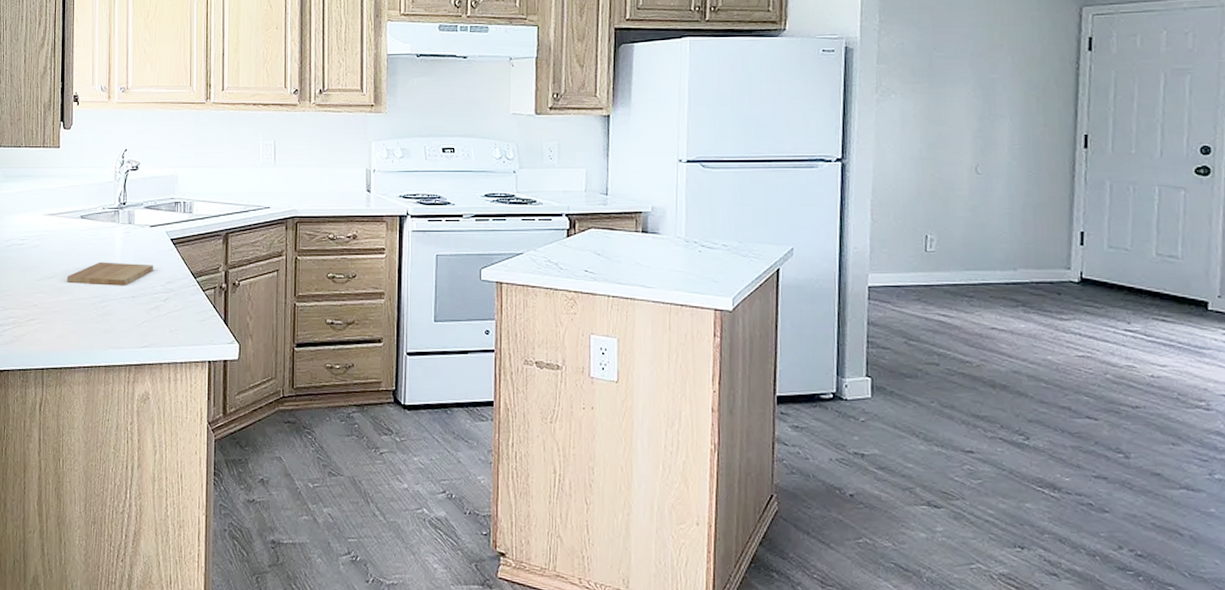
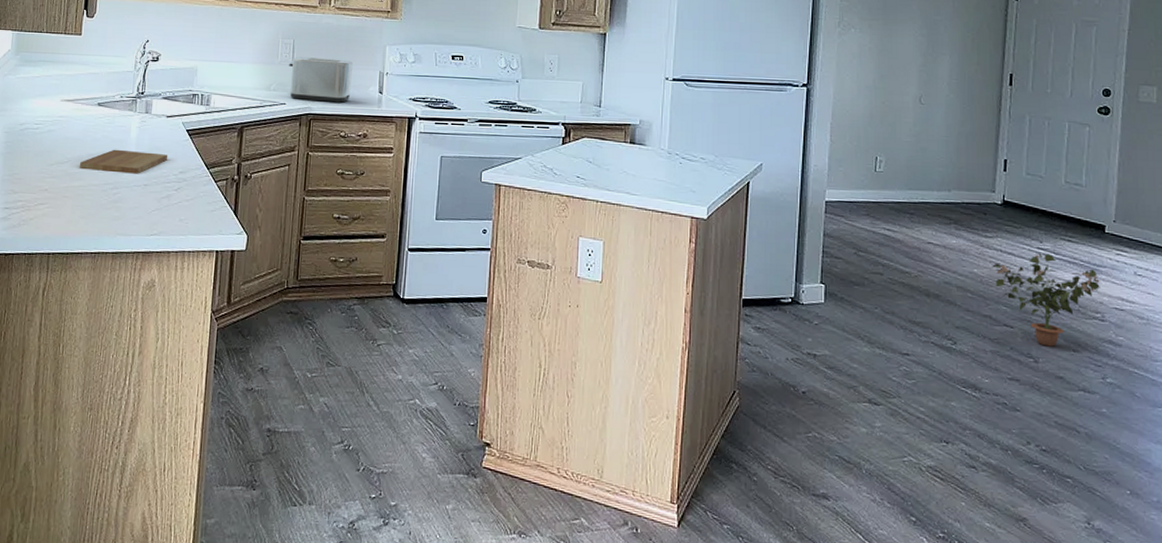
toaster: none [271,157,337,205] -> present [289,56,353,104]
potted plant: none [1070,334,1205,440] -> present [992,252,1101,347]

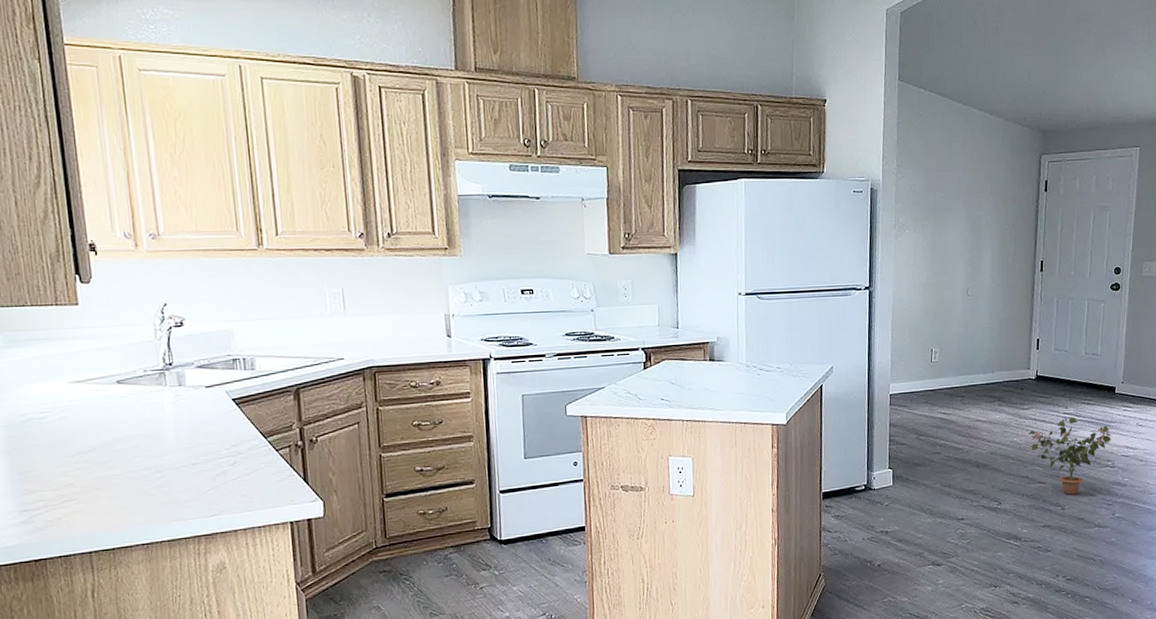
cutting board: present [79,149,168,174] -> none [107,428,216,456]
toaster: present [289,56,353,104] -> none [341,304,416,353]

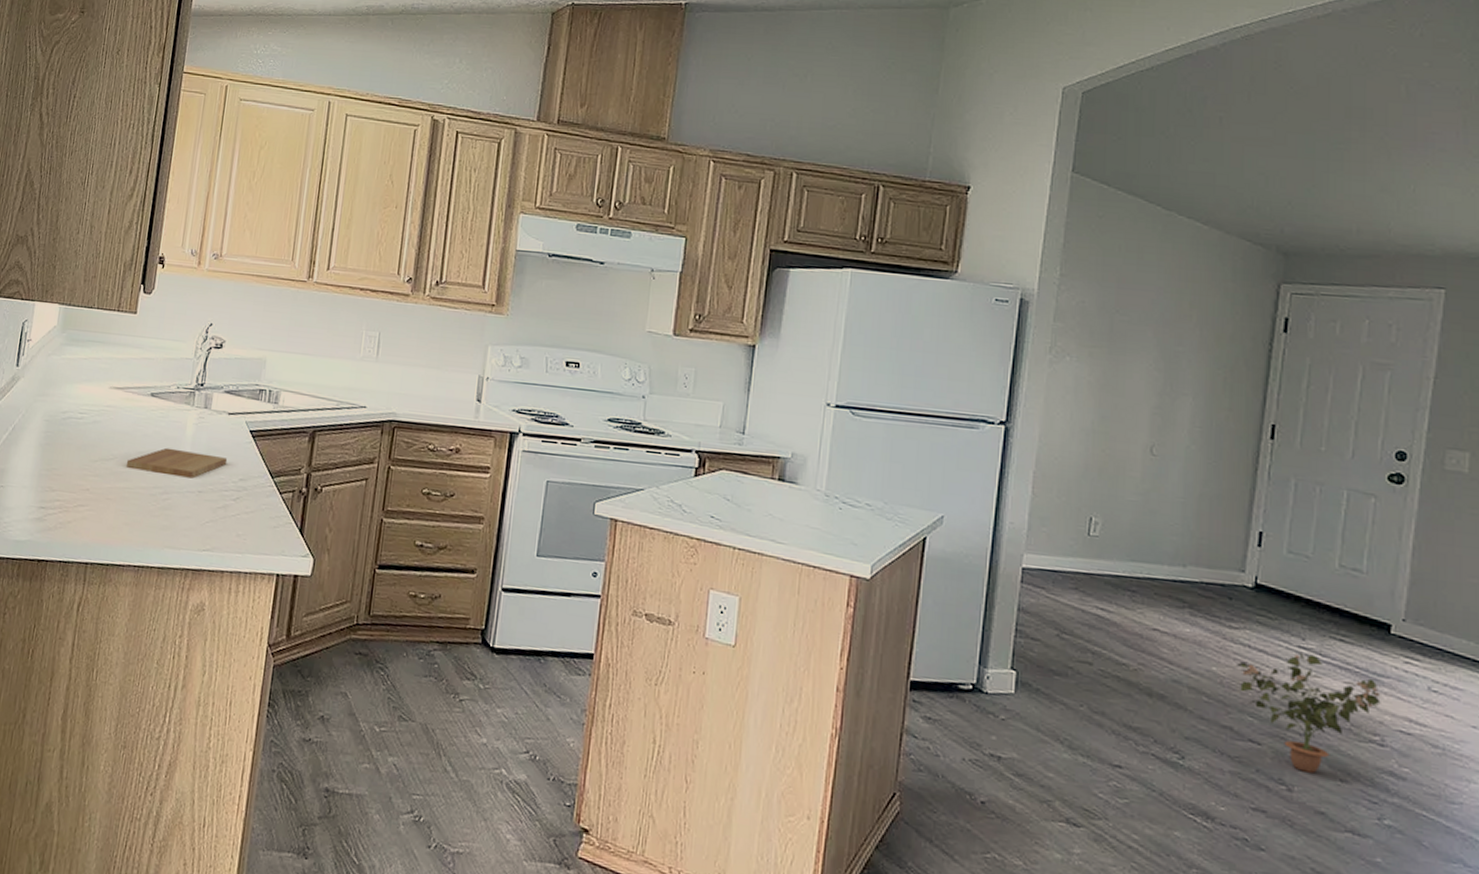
cutting board: none [107,428,216,456] -> present [126,447,228,479]

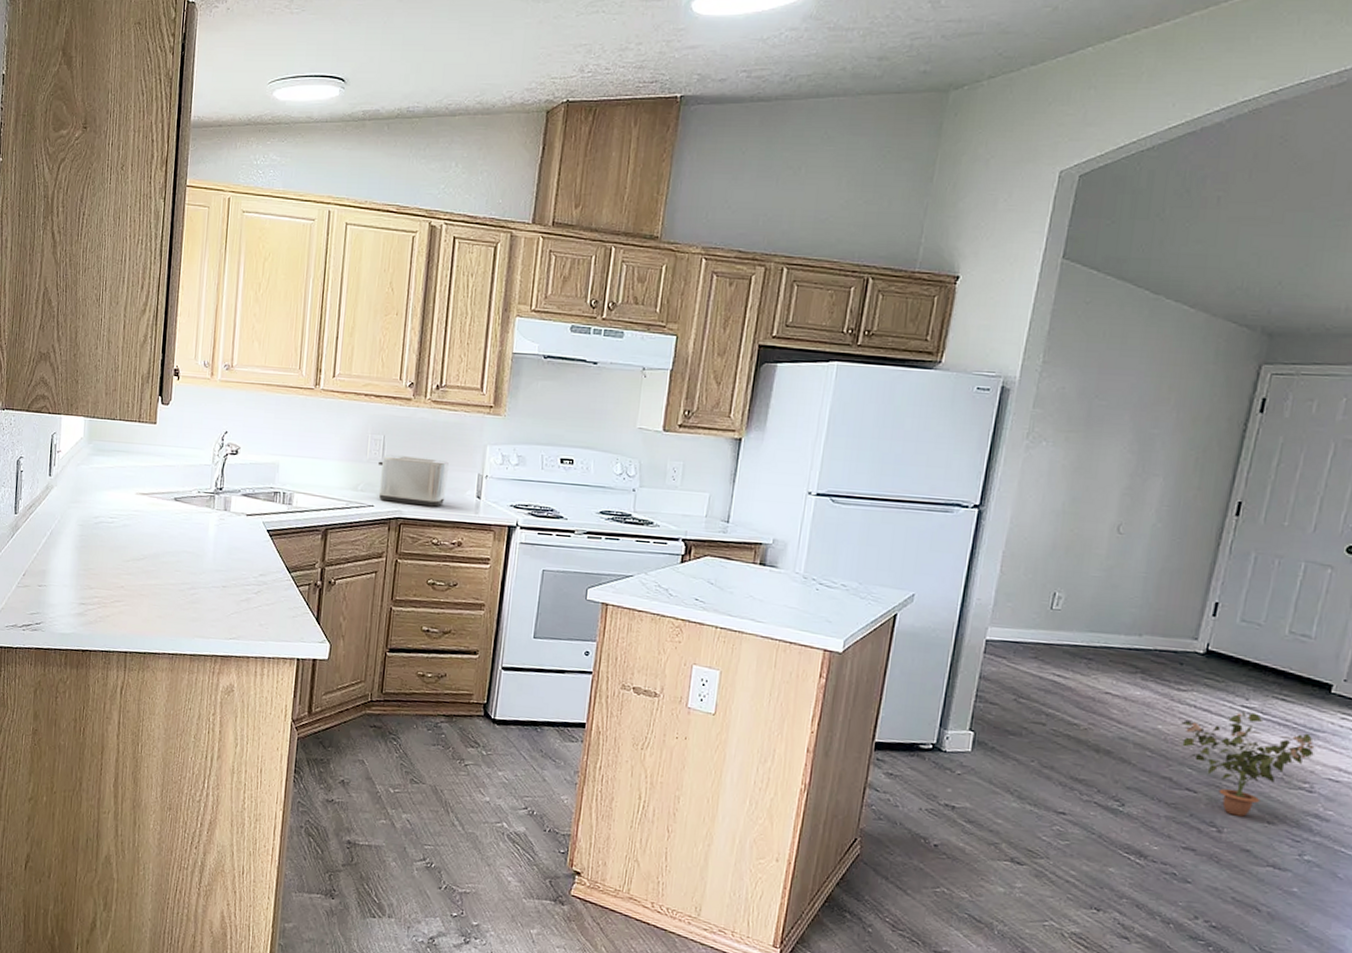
cutting board: present [126,447,228,479] -> none [155,547,248,575]
toaster: none [372,352,448,411] -> present [378,454,449,508]

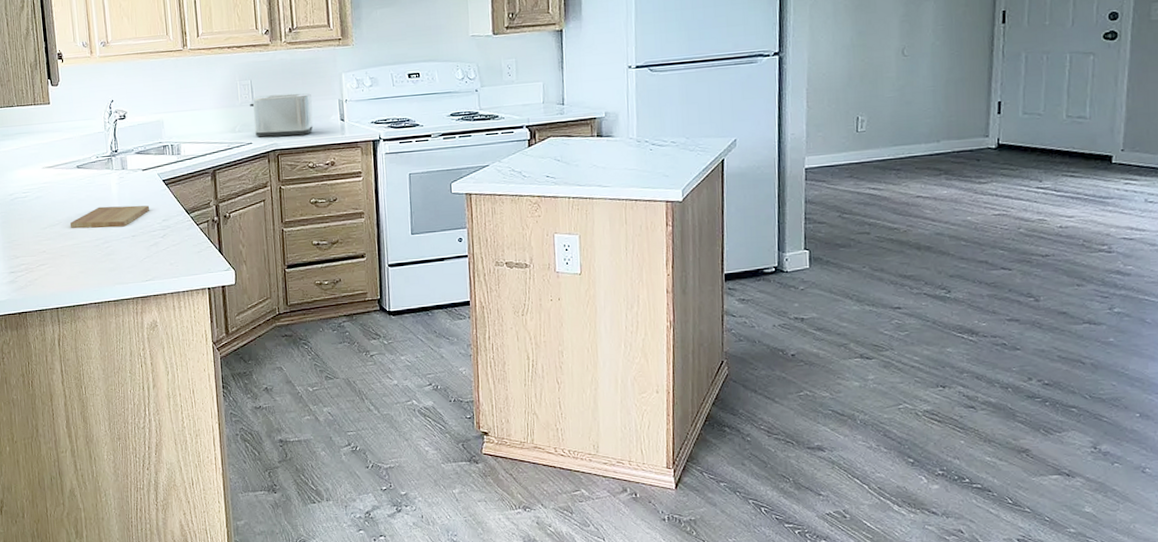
cutting board: none [155,547,248,575] -> present [69,205,150,228]
potted plant: present [1181,710,1316,817] -> none [987,191,1108,284]

